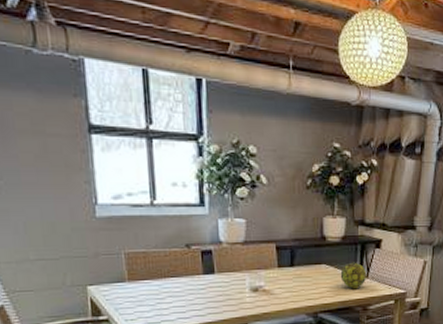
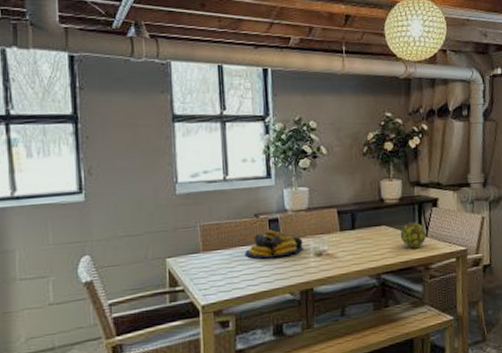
fruit bowl: none [174,261,238,292] -> present [244,229,303,259]

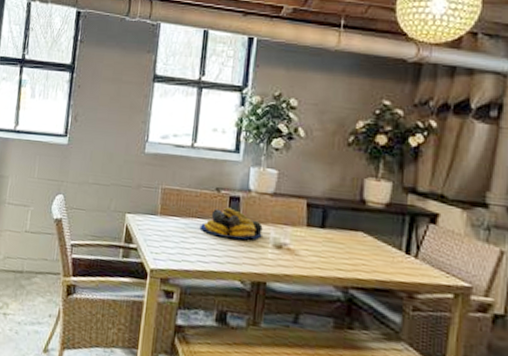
decorative ball: present [400,221,427,249] -> none [380,235,416,269]

